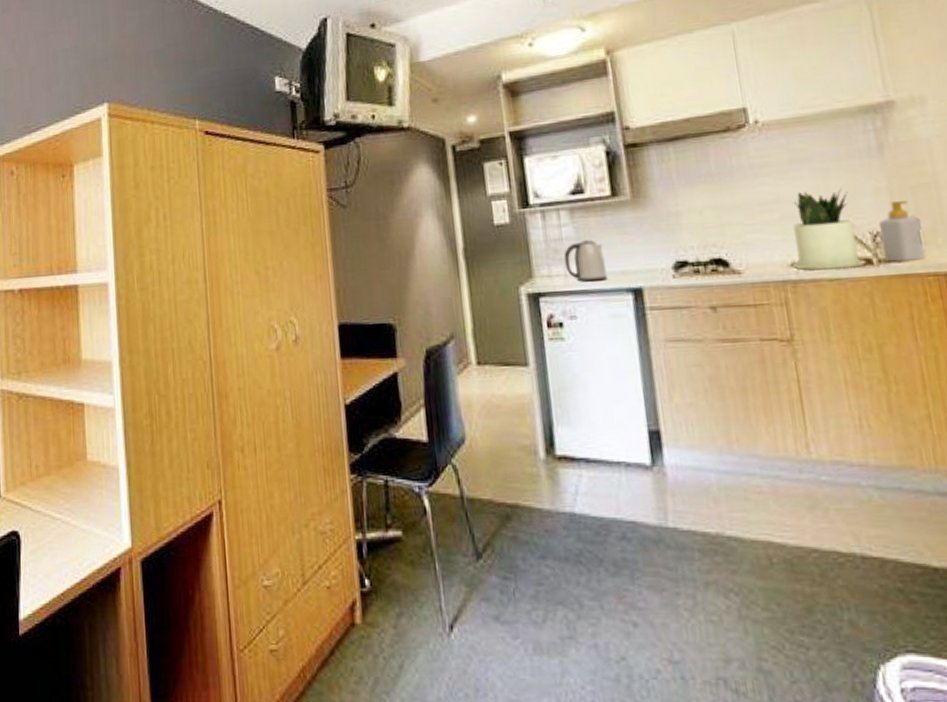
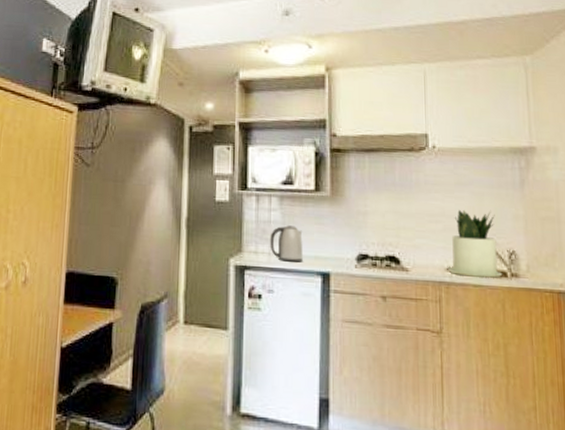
soap bottle: present [879,201,927,263] -> none [514,228,546,279]

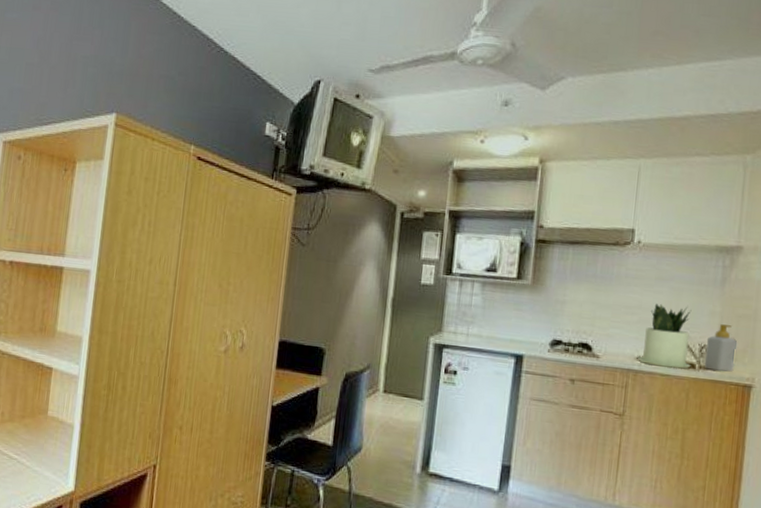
kettle: present [270,225,303,263] -> none [468,309,501,345]
soap bottle: none [514,228,546,279] -> present [704,324,737,372]

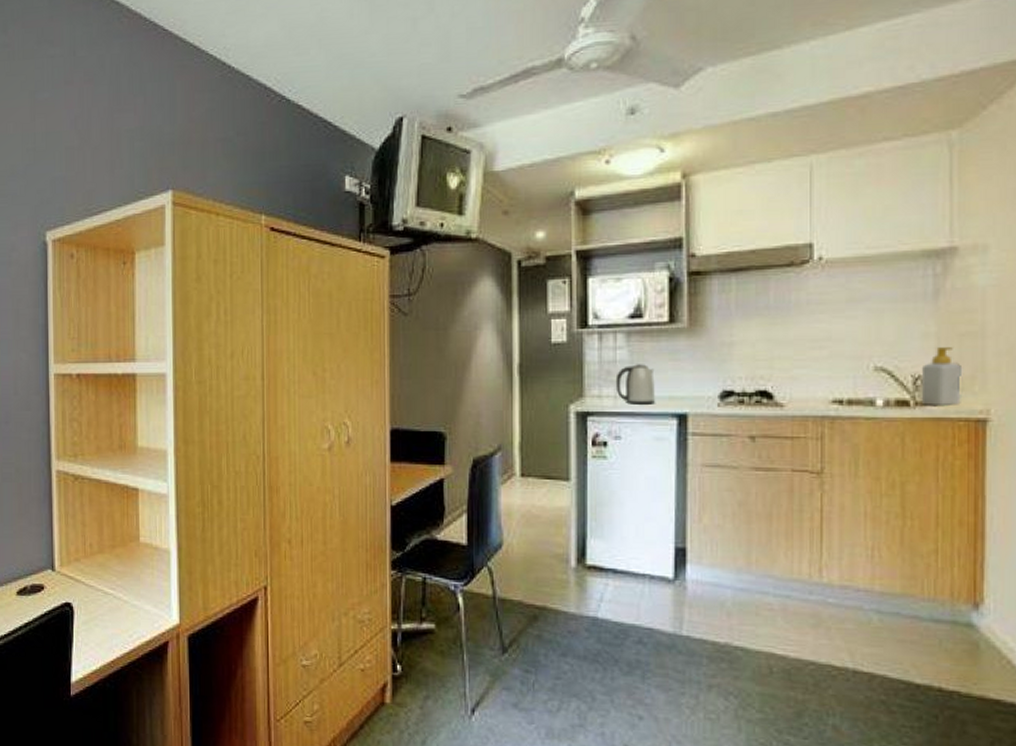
kettle: none [468,309,501,345] -> present [615,364,655,406]
planter: present [638,304,692,369] -> none [834,330,904,410]

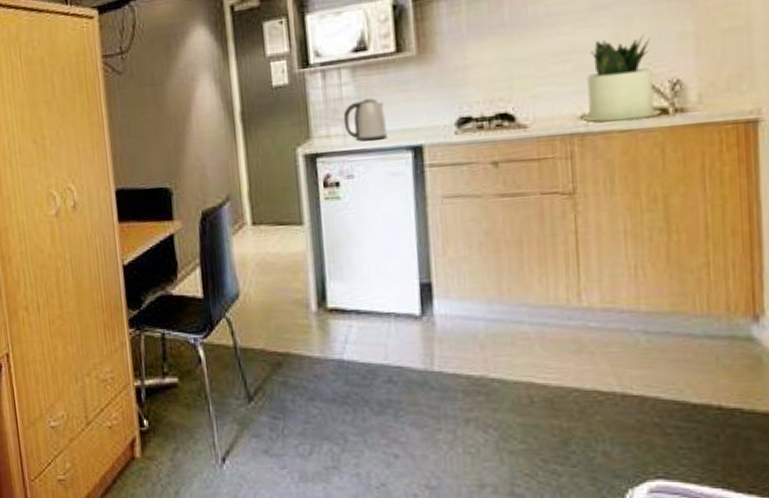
planter: none [834,330,904,410] -> present [582,34,662,123]
soap bottle: present [921,347,961,407] -> none [679,46,727,111]

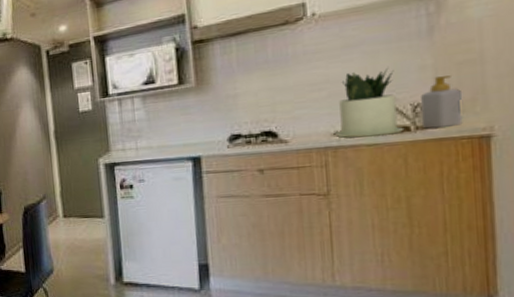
kettle: present [343,98,387,142] -> none [136,120,171,154]
soap bottle: none [679,46,727,111] -> present [420,75,463,129]

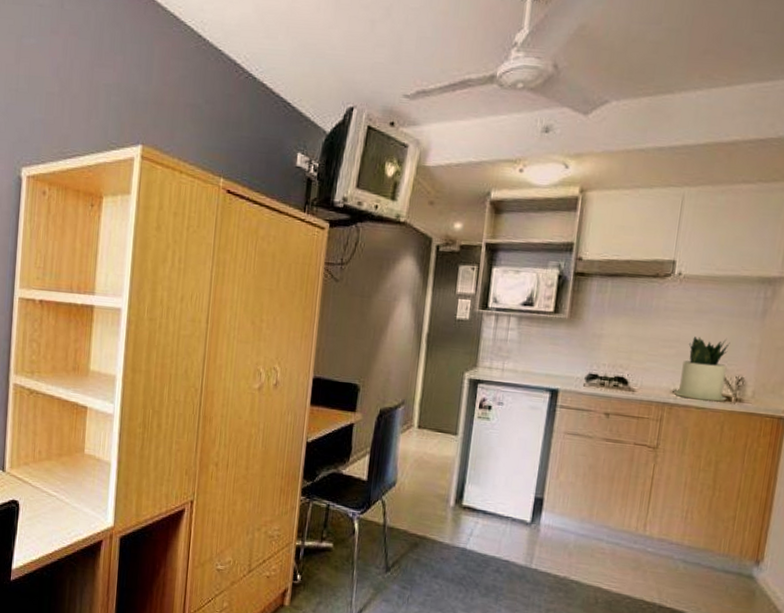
soap bottle: present [420,75,463,129] -> none [740,357,774,405]

